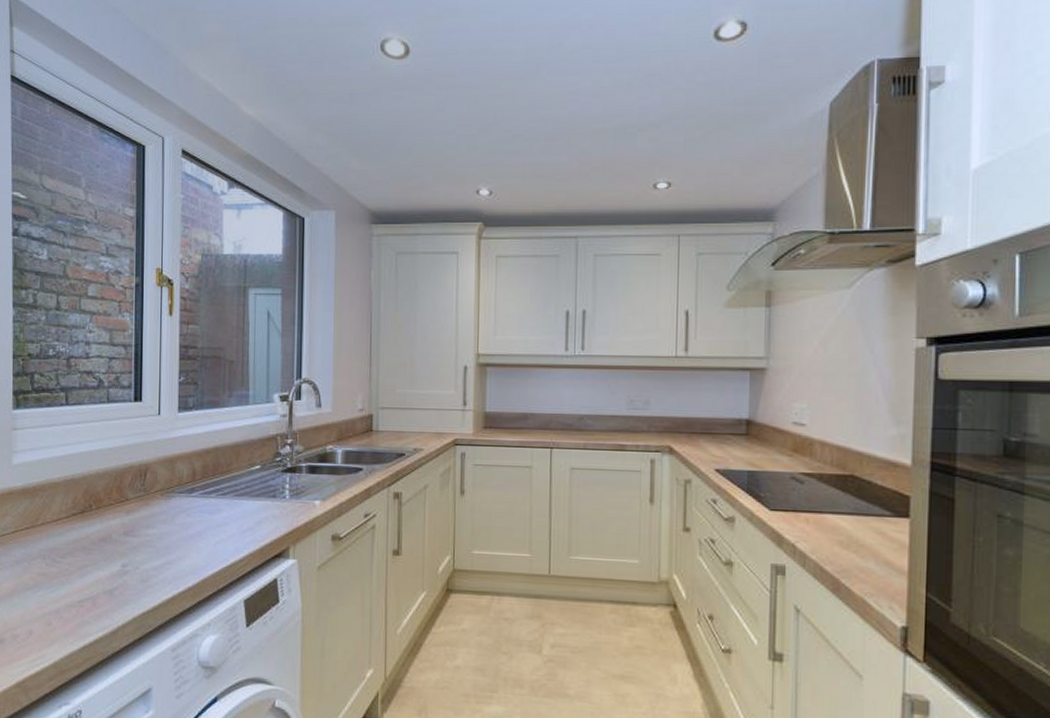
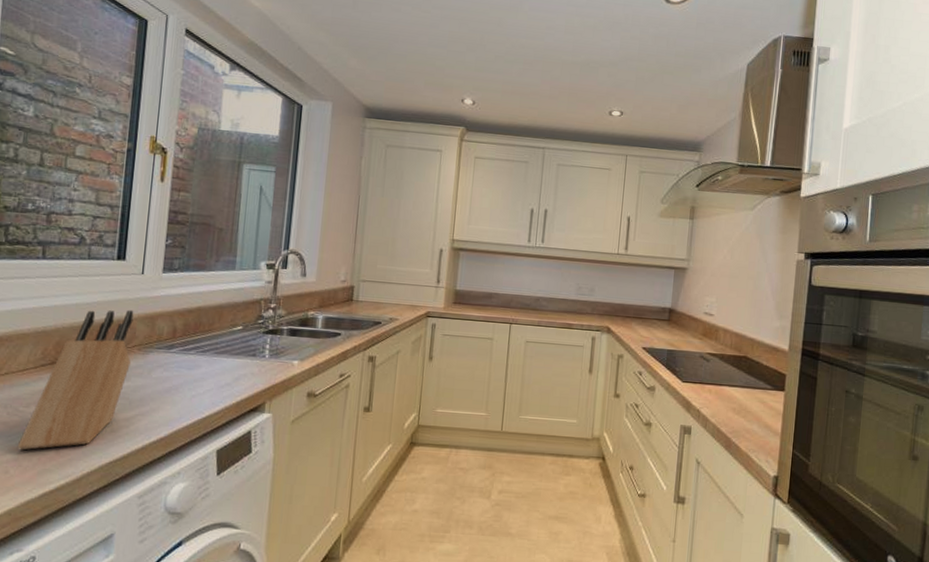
knife block: none [57,453,154,602] -> present [17,309,134,451]

